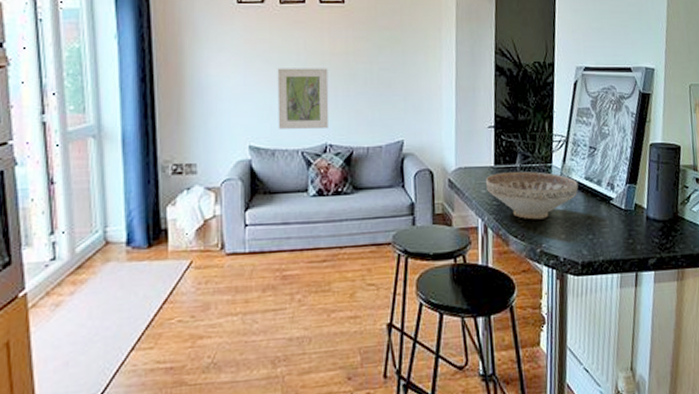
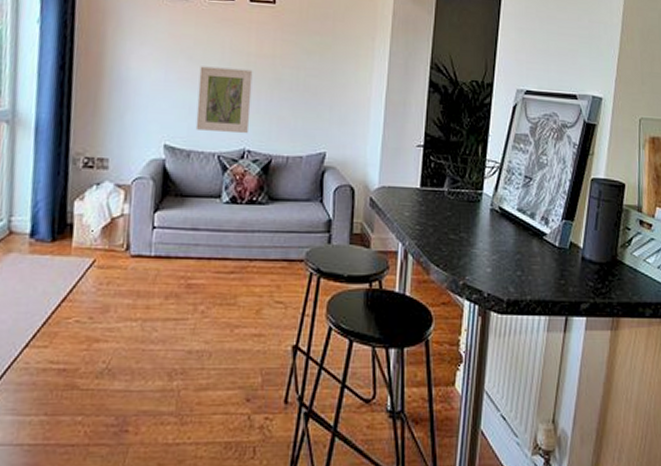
decorative bowl: present [485,171,579,220] -> none [409,195,510,250]

